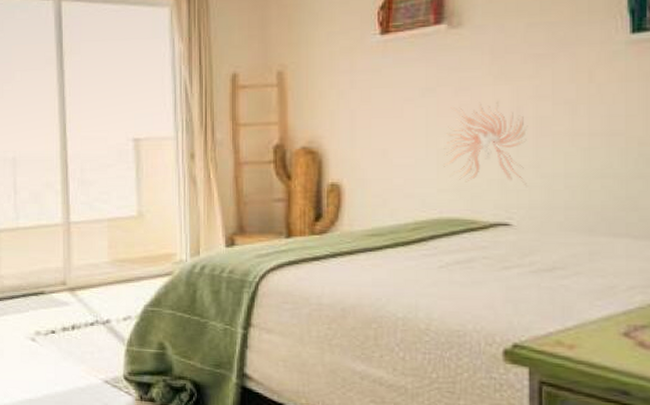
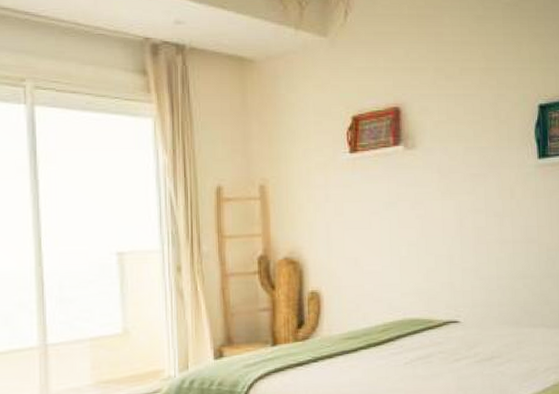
wall sculpture: present [442,100,528,188] -> none [404,213,471,289]

